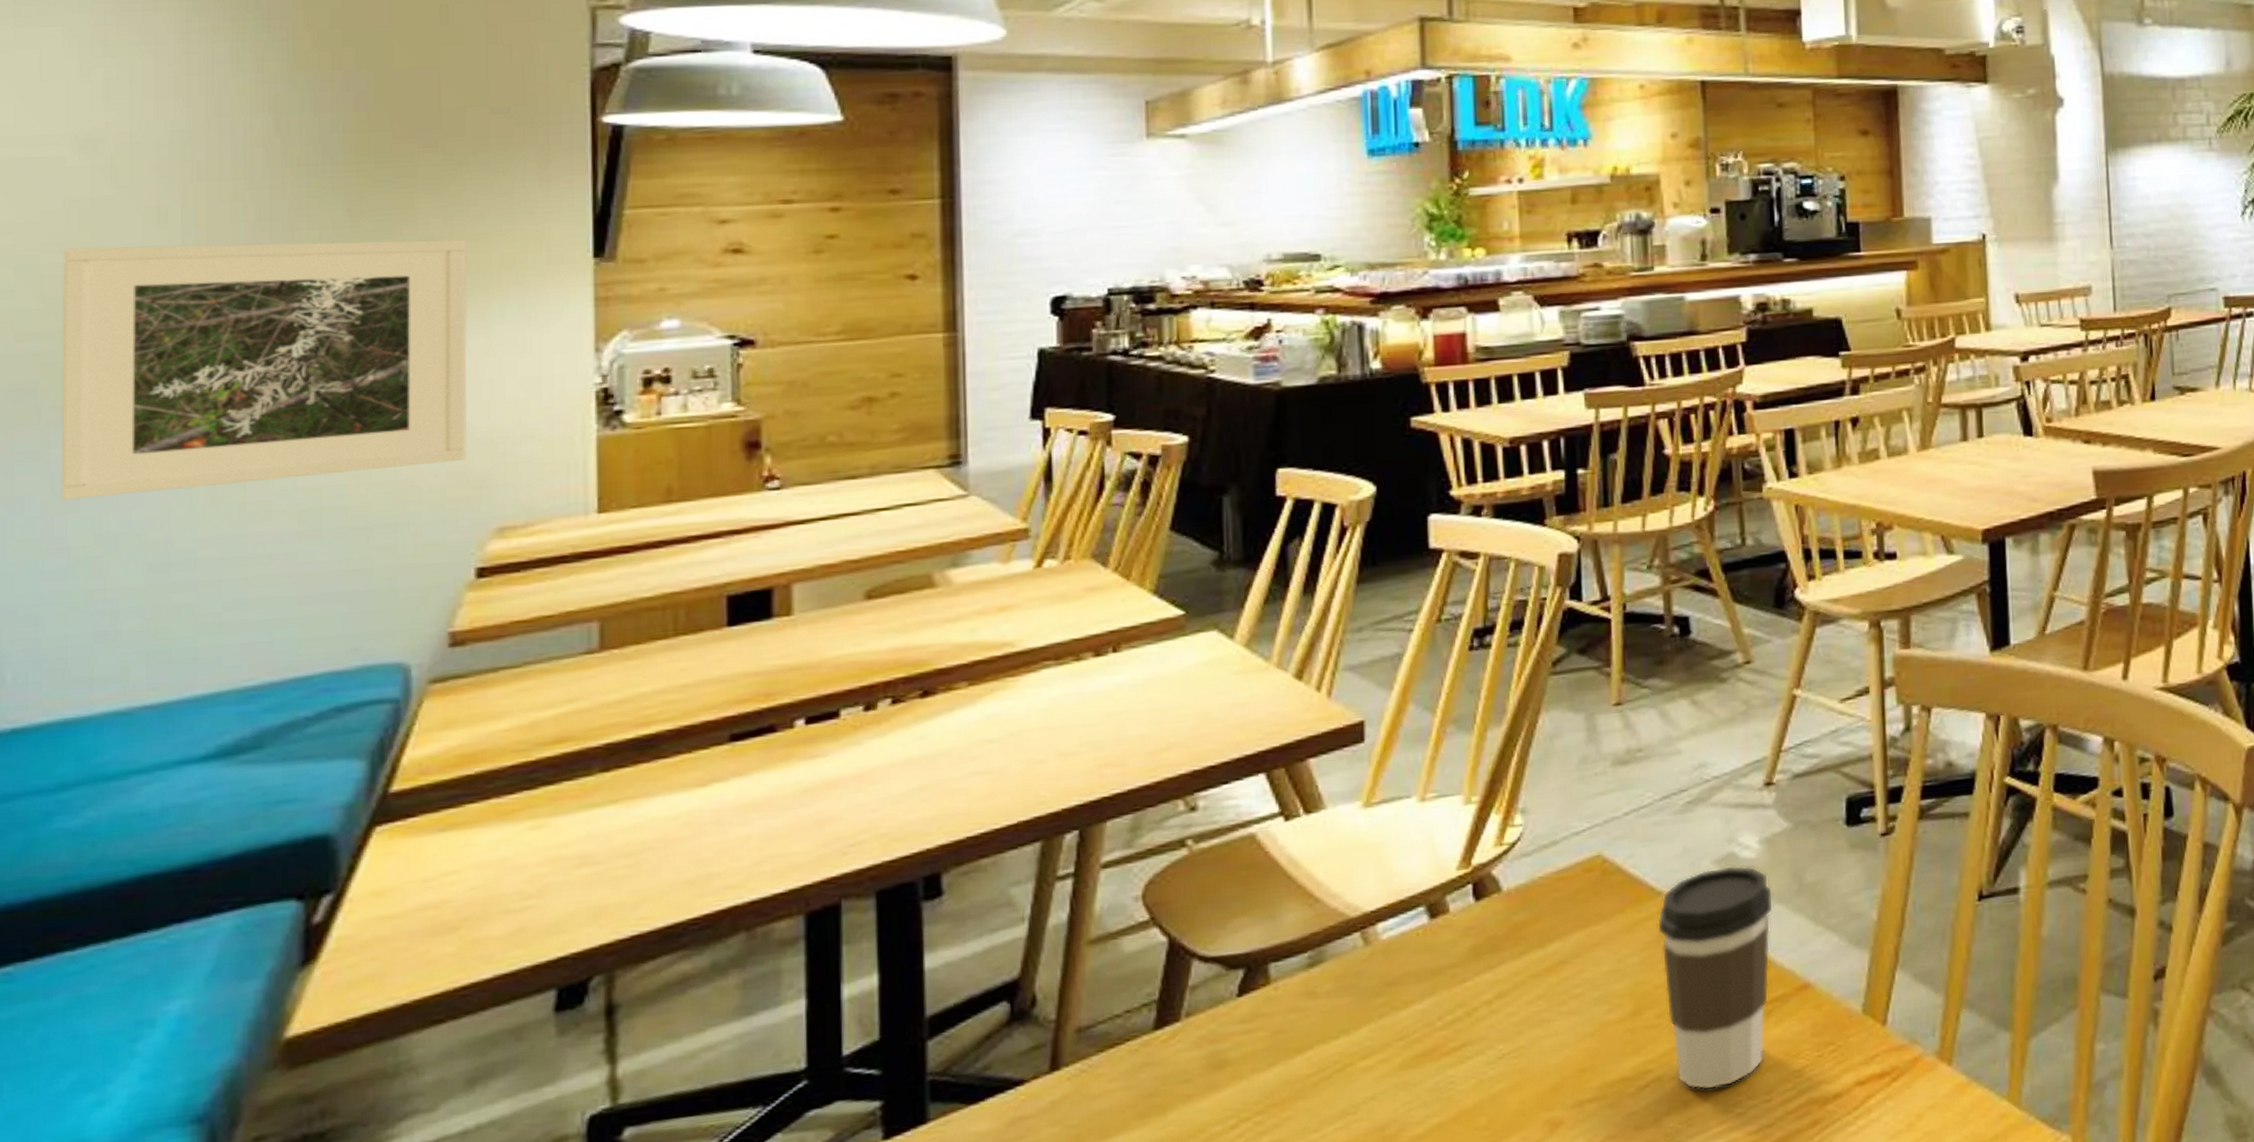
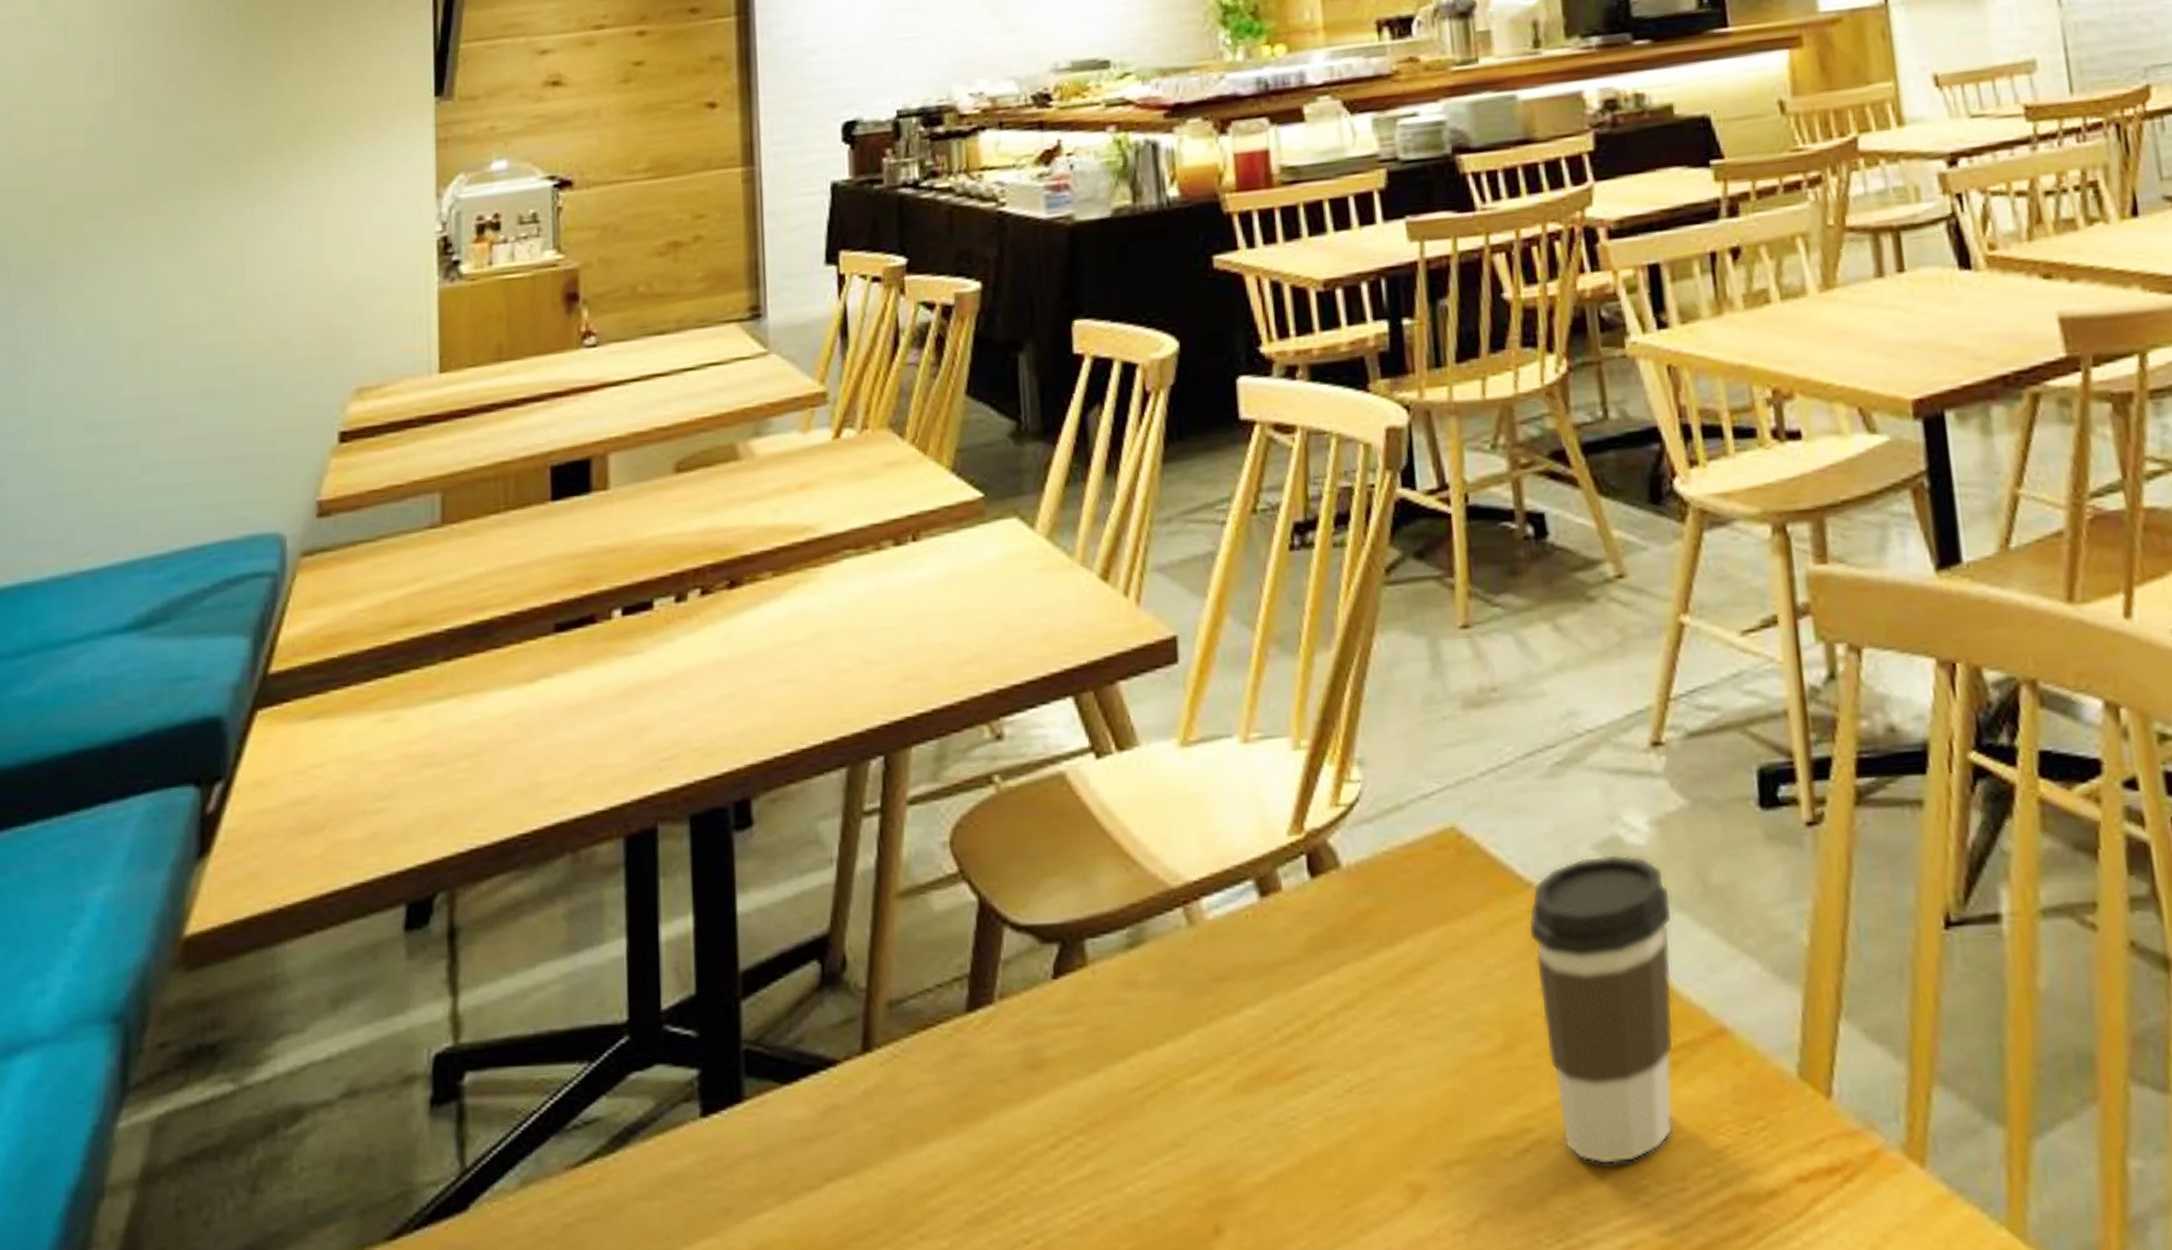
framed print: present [60,239,467,501] -> none [23,82,332,359]

